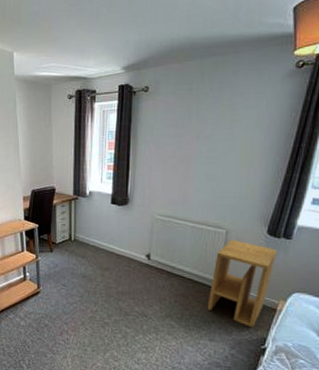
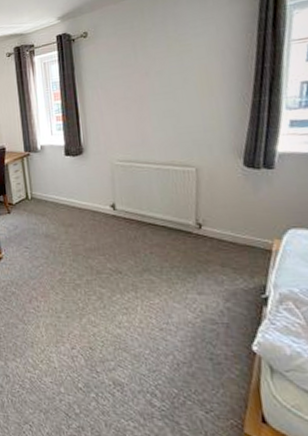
side table: present [207,239,277,328] -> none [188,177,260,275]

